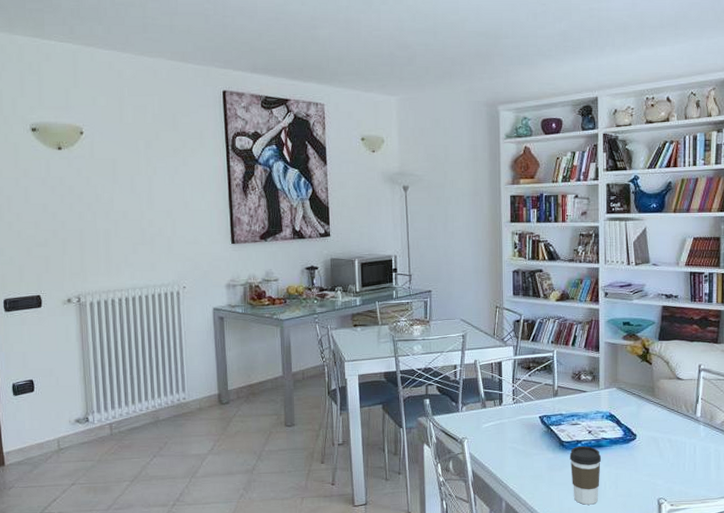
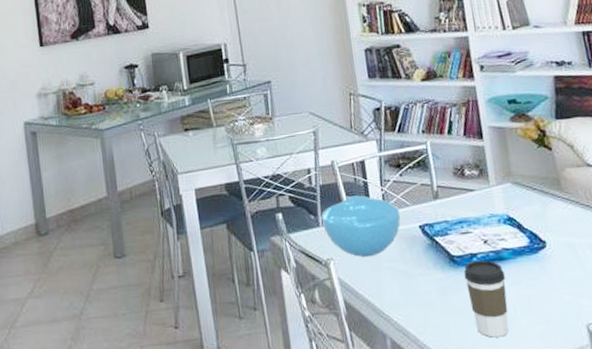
bowl: none [461,389,525,438] -> present [321,195,401,258]

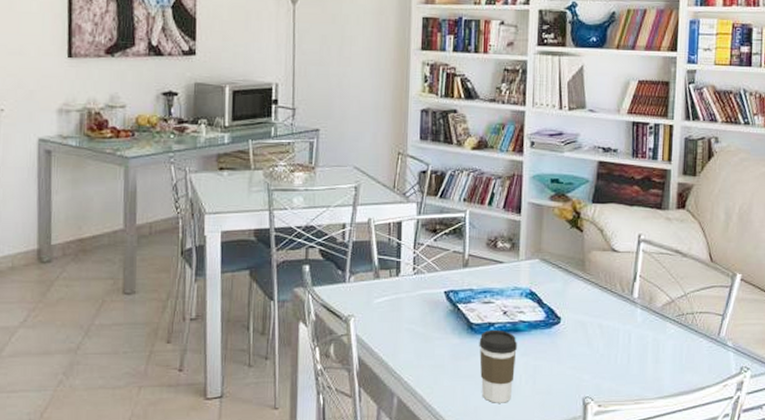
bowl: present [321,195,401,258] -> none [348,255,427,317]

